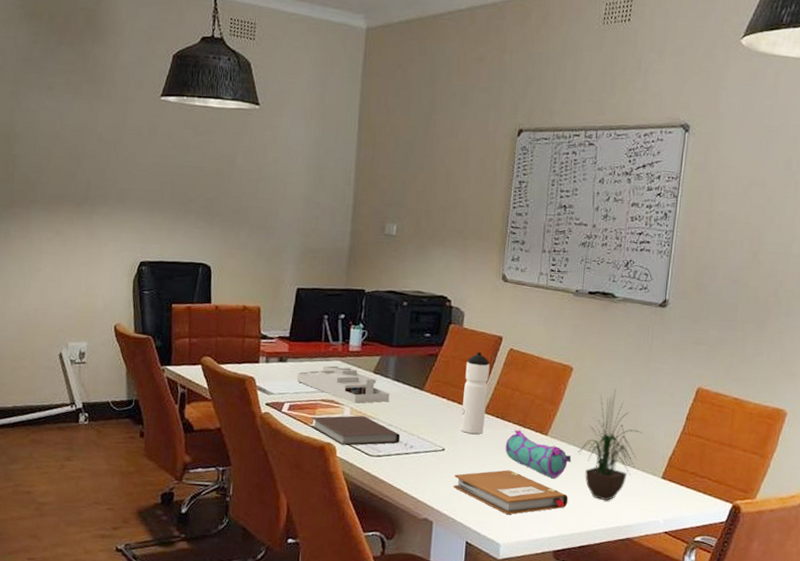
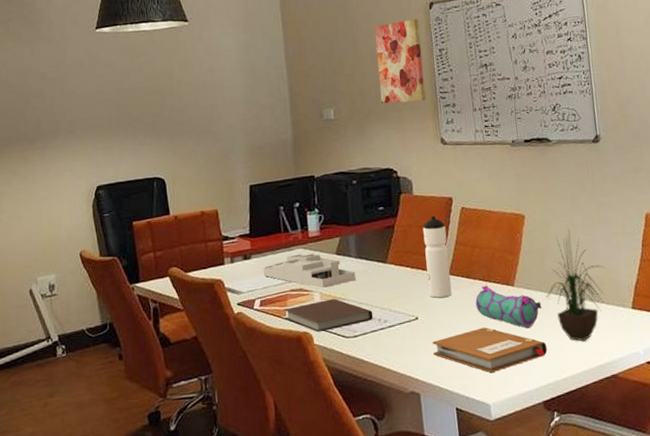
wall art: none [448,143,504,232] -> present [374,18,426,104]

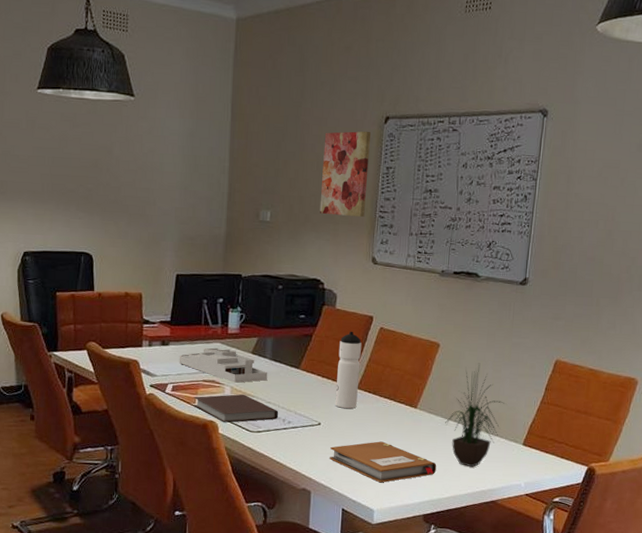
pencil case: present [475,285,542,329] -> none [377,404,439,449]

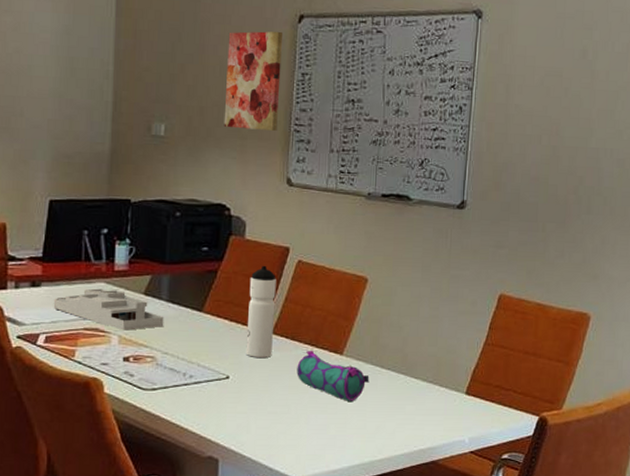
notebook: present [193,394,279,423] -> none [71,345,178,379]
notebook: present [330,441,437,483] -> none [240,396,368,446]
pencil case: none [377,404,439,449] -> present [297,351,369,402]
potted plant: present [445,363,505,468] -> none [376,299,443,423]

